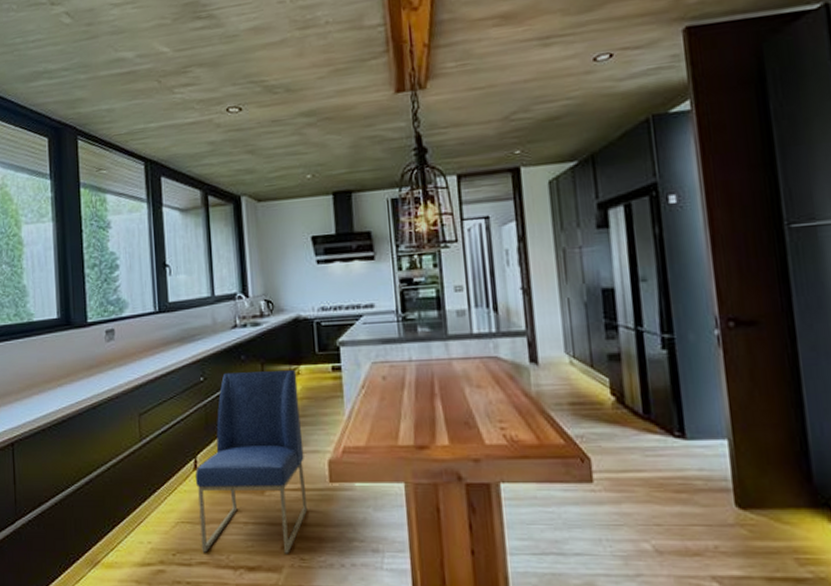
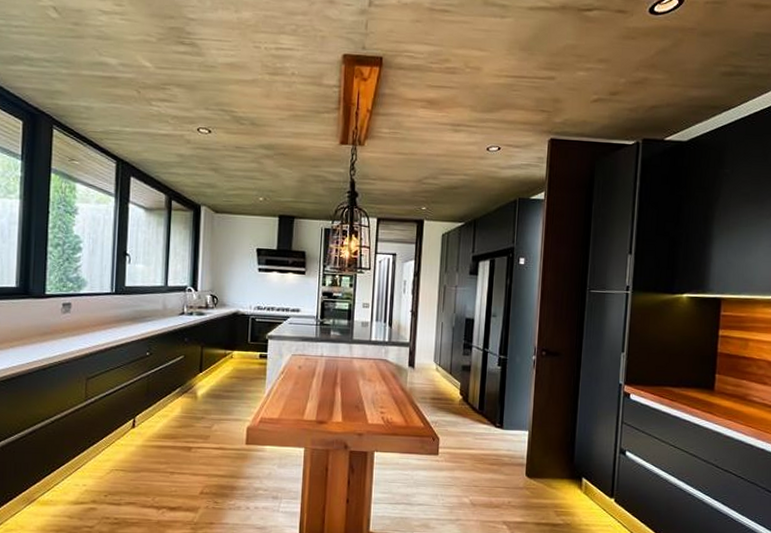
chair: present [196,370,308,554] -> none [131,351,230,498]

